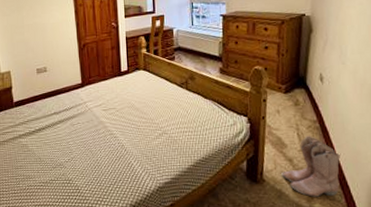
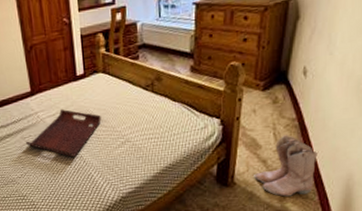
serving tray: none [75,100,142,145] -> present [26,109,102,157]

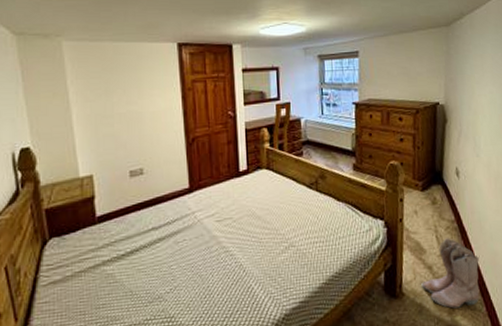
serving tray: present [26,109,102,157] -> none [179,208,264,266]

